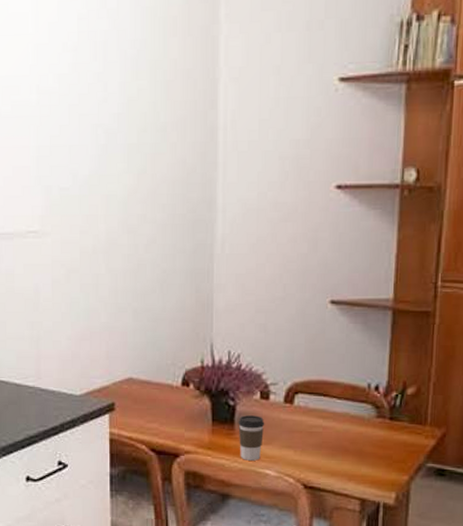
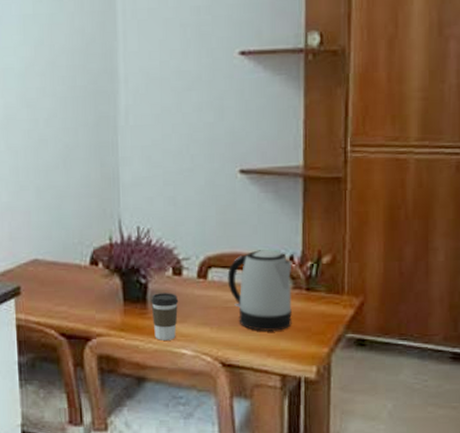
kettle: none [313,378,377,458] -> present [227,250,292,332]

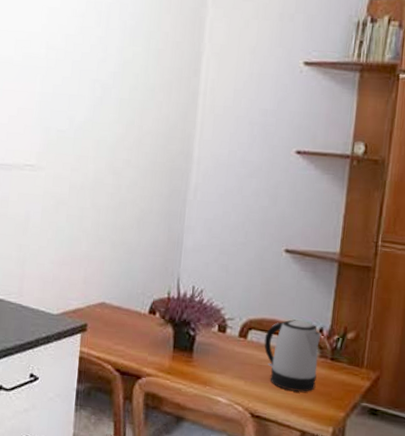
coffee cup: present [151,293,179,340] -> none [196,345,221,388]

